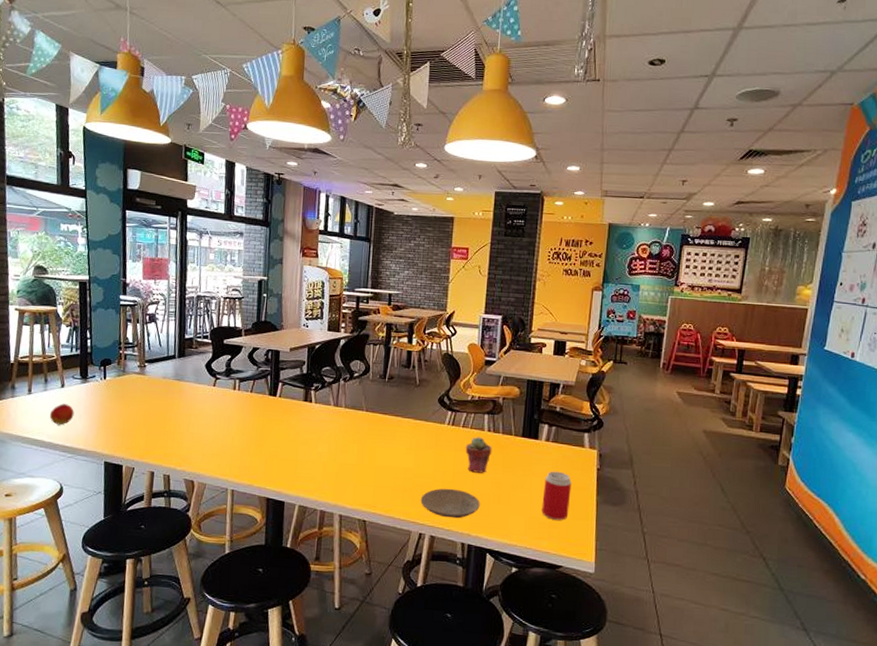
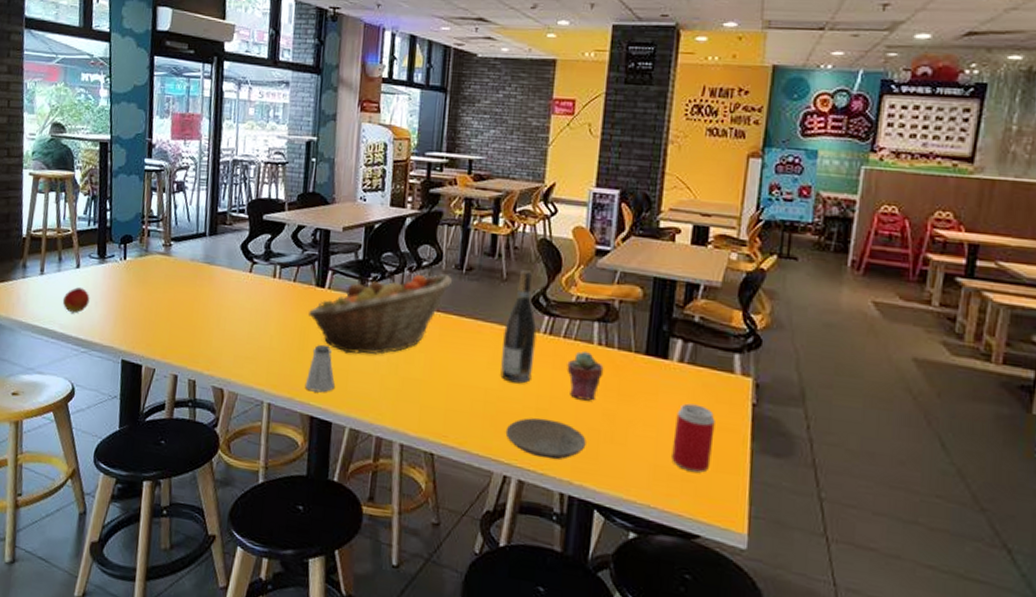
saltshaker: none [261,441,286,479] -> present [304,344,335,393]
fruit basket: none [264,382,378,447] -> present [309,273,453,355]
wine bottle: none [416,377,443,463] -> present [500,270,537,384]

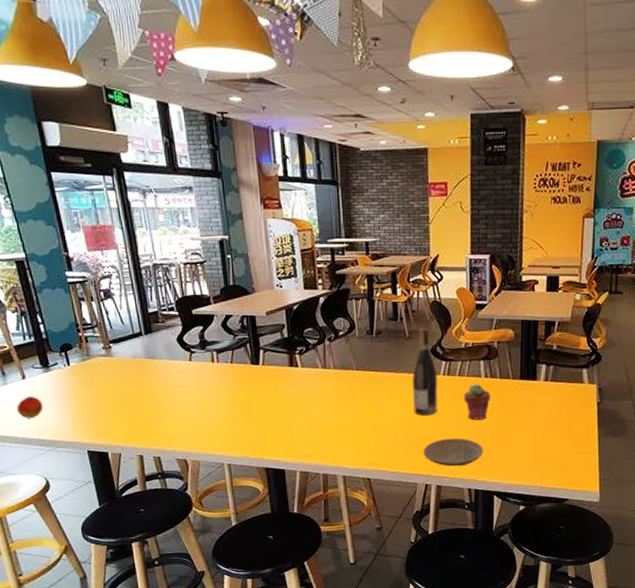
saltshaker: present [304,344,335,393] -> none [256,410,282,449]
fruit basket: present [309,273,453,355] -> none [249,339,366,415]
beverage can: present [672,403,715,473] -> none [545,409,573,457]

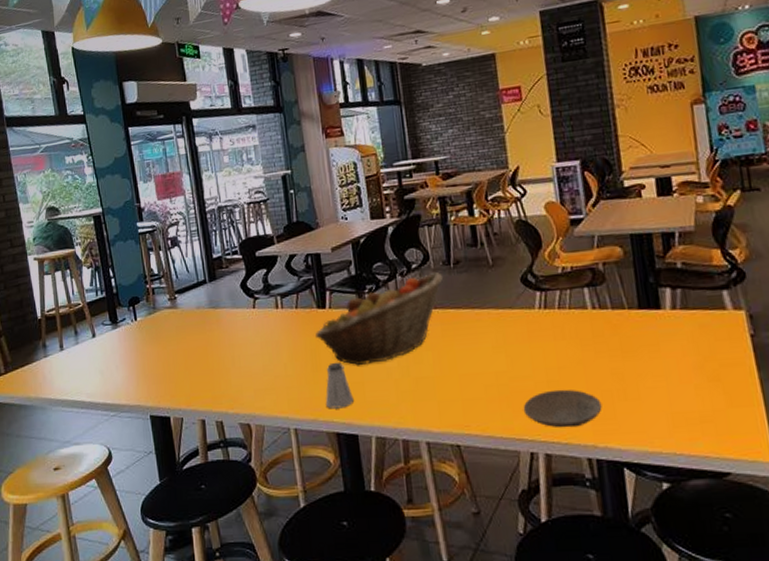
peach: present [16,396,44,419] -> none [85,355,111,381]
fruit basket: none [249,339,366,415] -> present [315,271,444,366]
saltshaker: none [256,410,282,449] -> present [325,362,354,409]
wine bottle: present [411,328,438,416] -> none [500,252,537,362]
potted succulent: present [463,384,491,420] -> none [567,318,604,365]

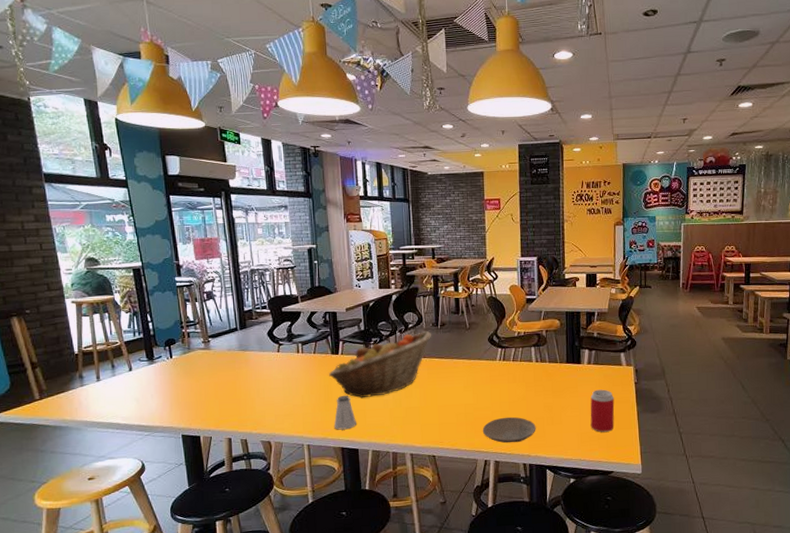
beverage can: none [681,346,725,412] -> present [590,389,615,432]

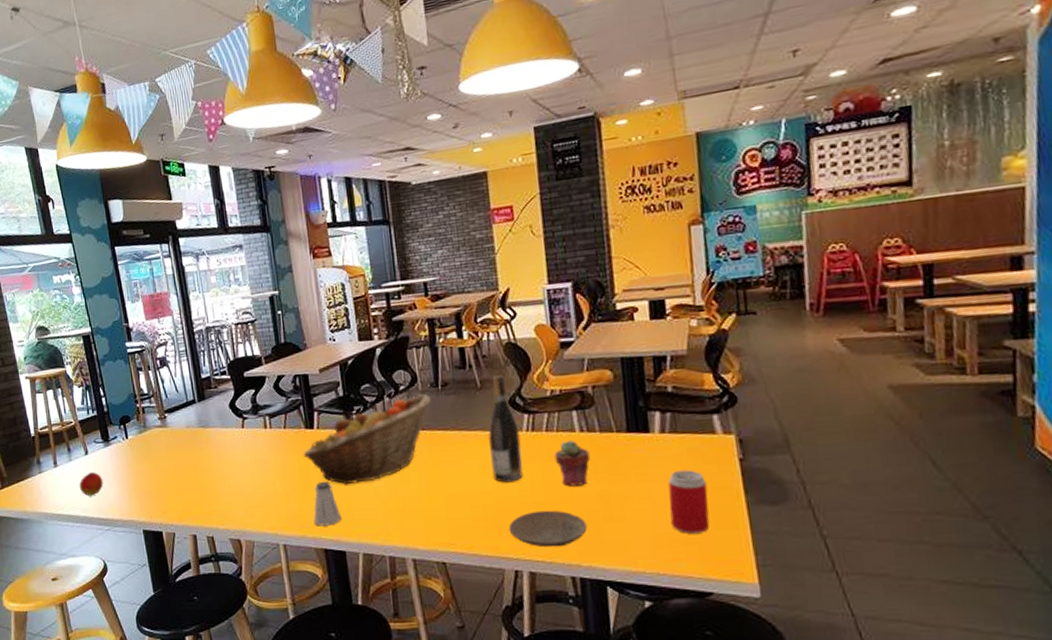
peach: none [121,386,146,407] -> present [79,472,104,497]
wine bottle: none [471,320,495,397] -> present [487,375,523,483]
potted succulent: none [517,368,542,400] -> present [554,440,591,487]

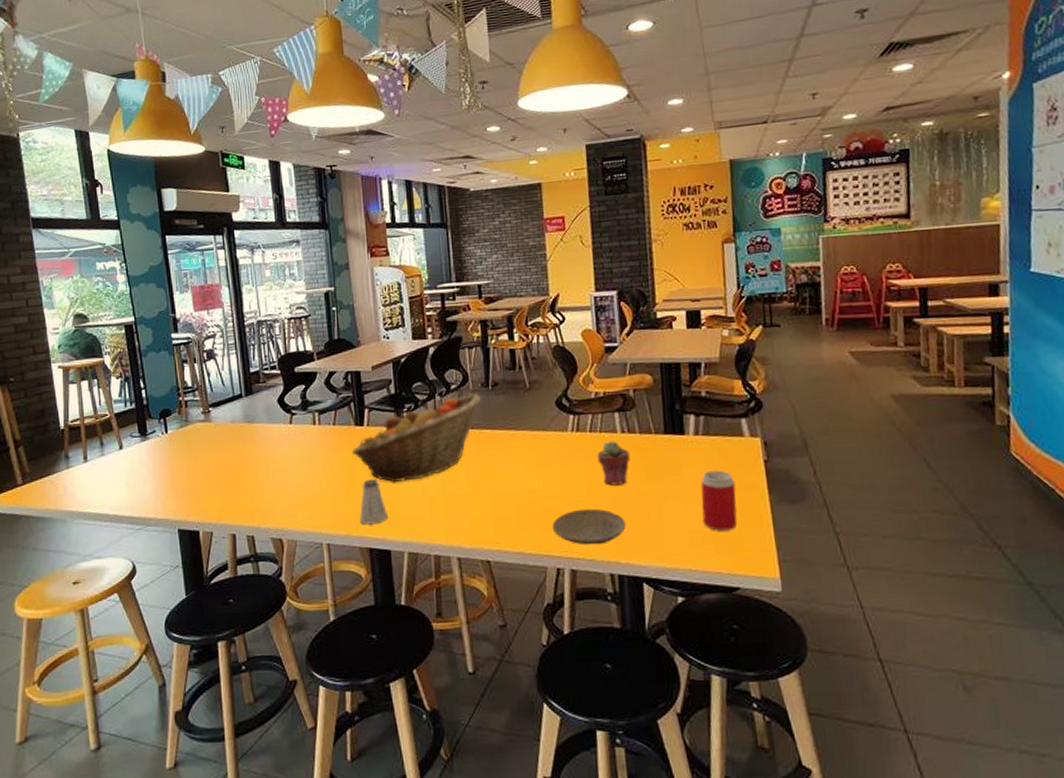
peach: present [79,472,104,497] -> none [110,468,138,494]
wine bottle: present [487,375,523,483] -> none [534,377,567,482]

